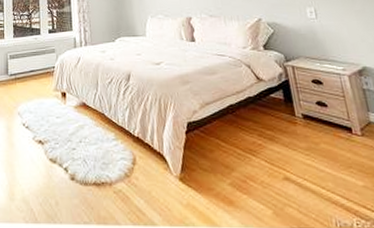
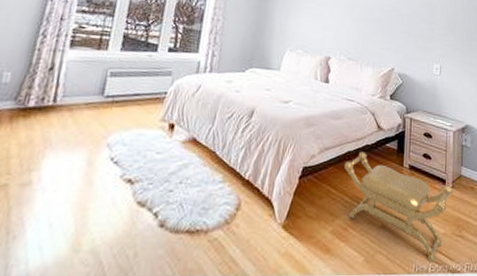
stool: none [229,104,366,219] -> present [344,151,453,263]

